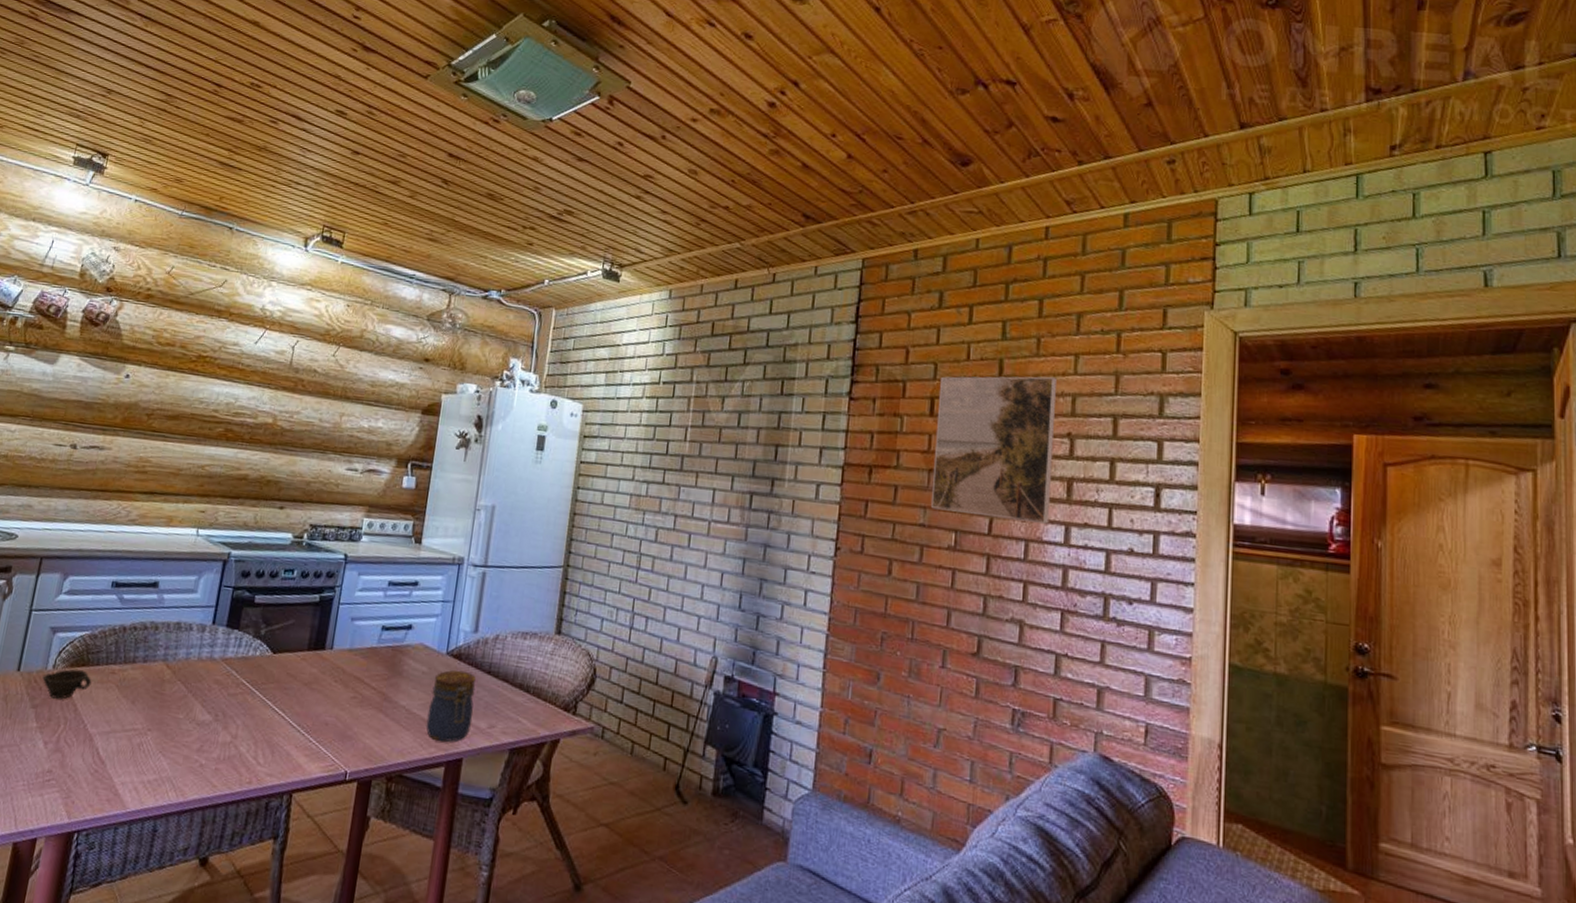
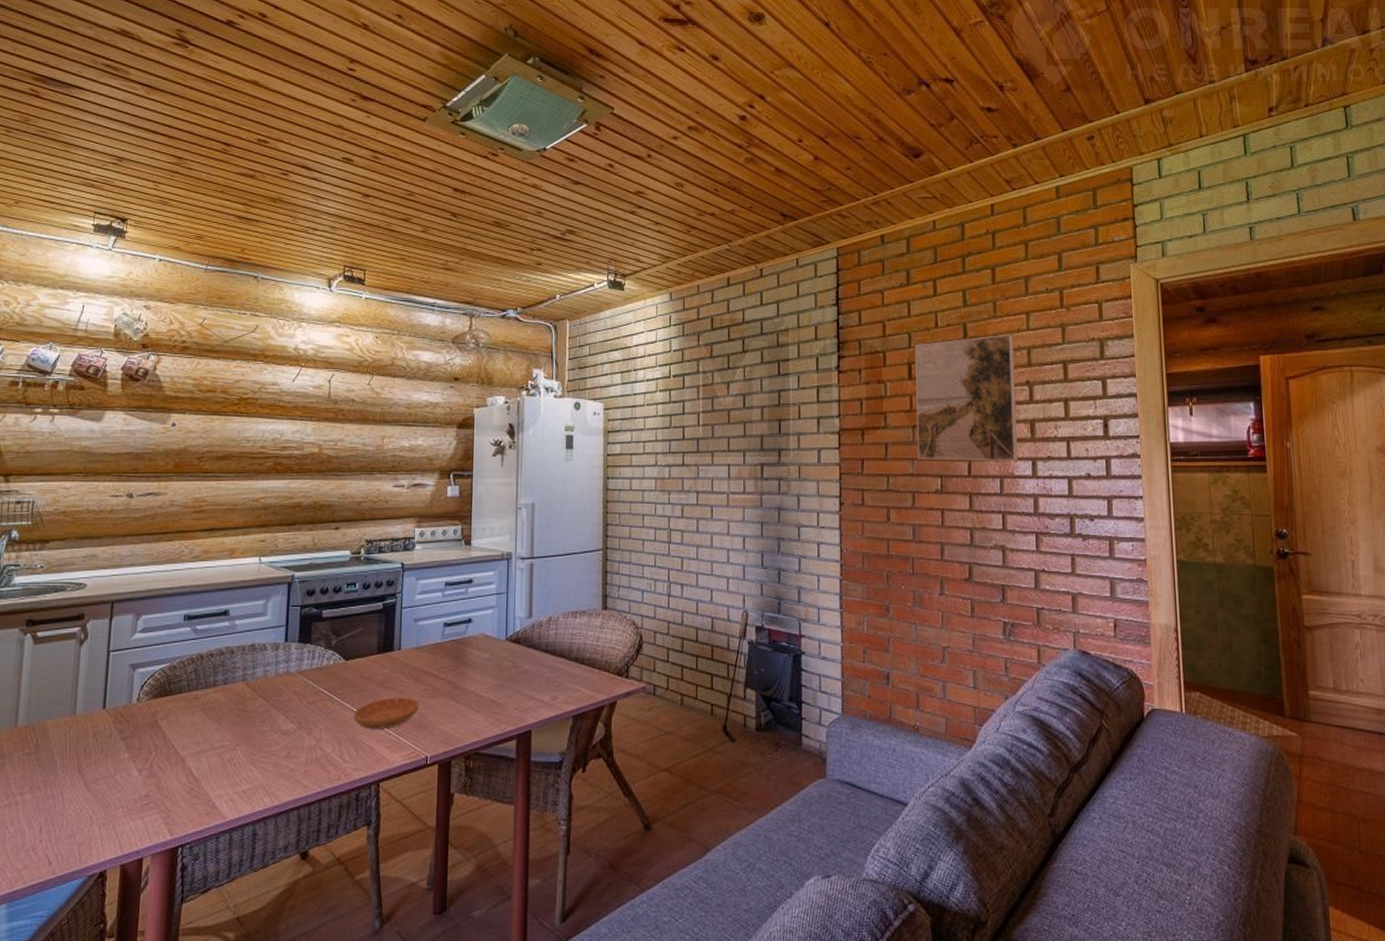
cup: present [42,669,92,699] -> none [128,699,177,729]
saucer: none [274,700,346,734] -> present [354,697,419,728]
jar: present [426,670,476,742] -> none [495,653,537,718]

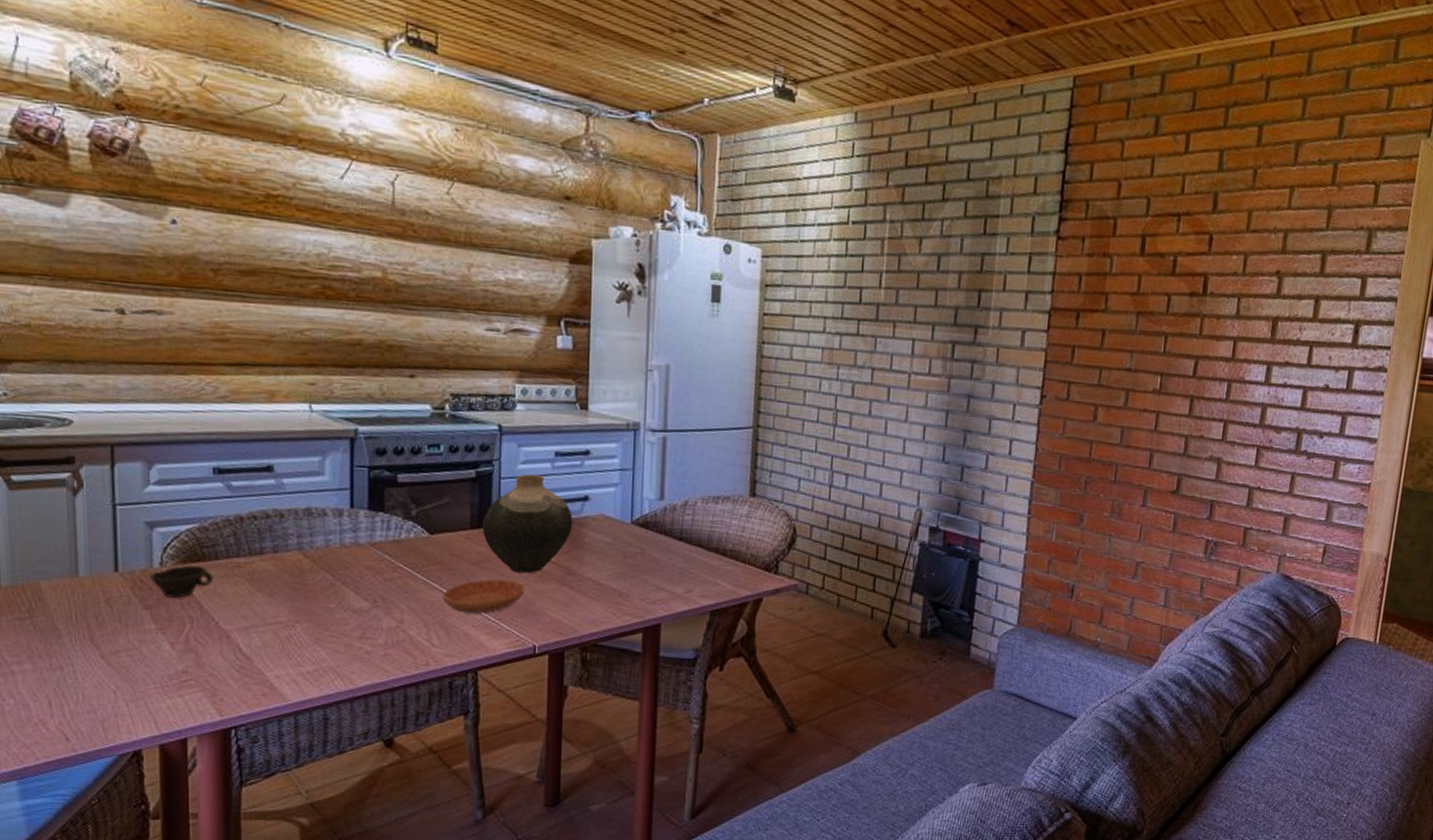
cup: none [128,699,177,729] -> present [149,565,214,598]
vase: none [386,603,459,690] -> present [482,474,573,574]
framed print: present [915,334,1019,461] -> none [1138,211,1271,364]

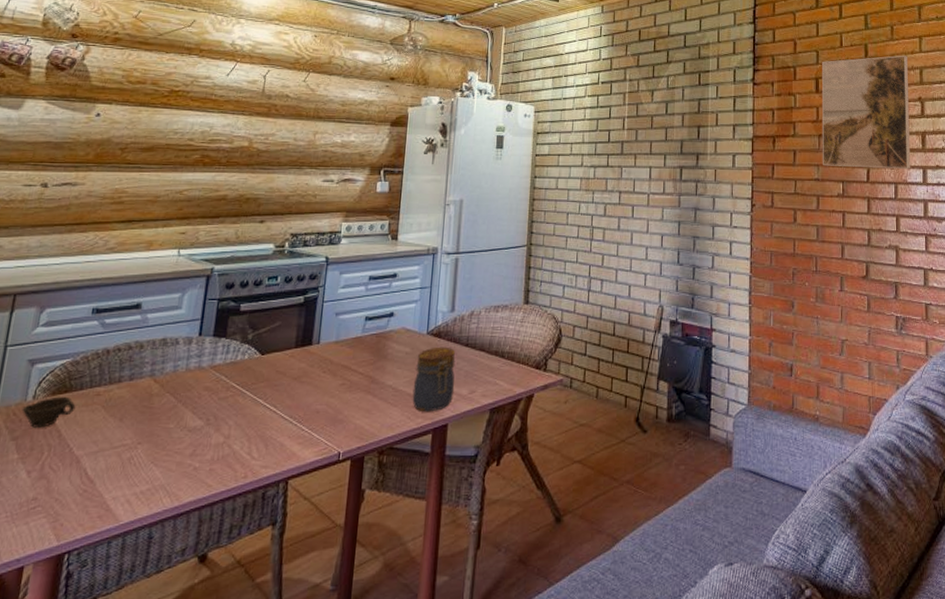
saucer: present [443,579,525,613] -> none [266,392,335,424]
vase: present [482,474,573,574] -> none [304,296,380,385]
jar: none [617,538,668,610] -> present [412,346,455,412]
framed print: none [1138,211,1271,364] -> present [822,55,911,169]

